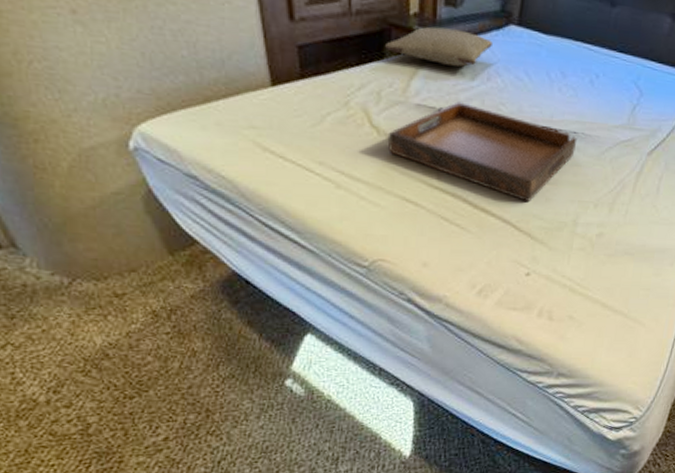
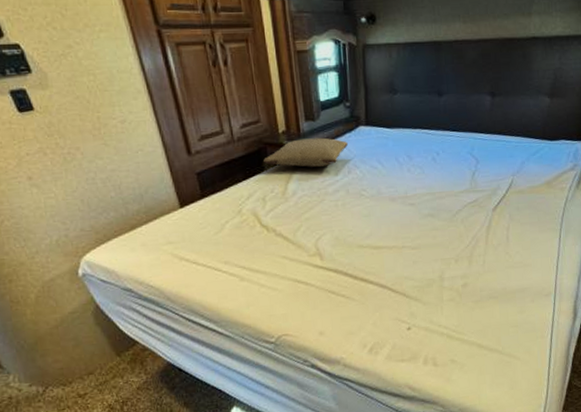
serving tray: present [387,101,578,201] -> none [275,194,431,267]

